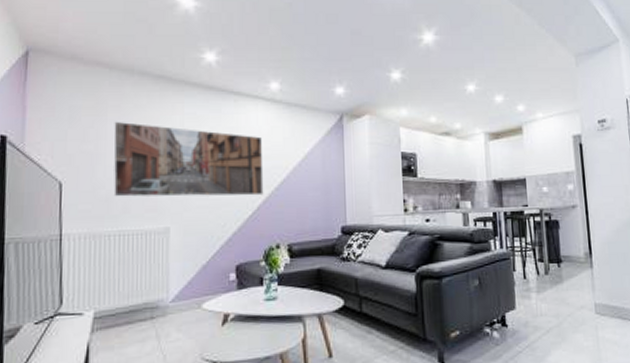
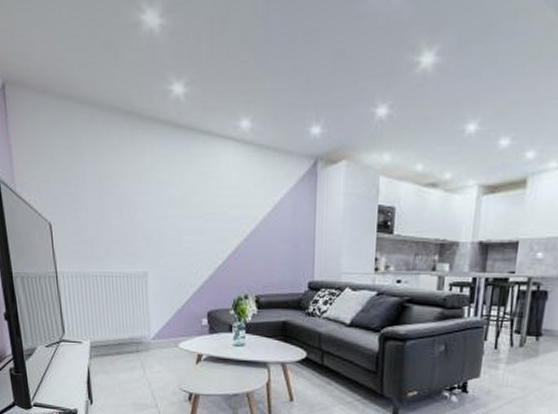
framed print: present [113,121,264,197] -> none [90,162,233,246]

